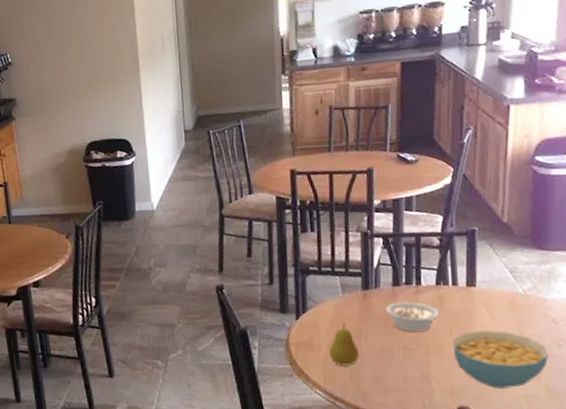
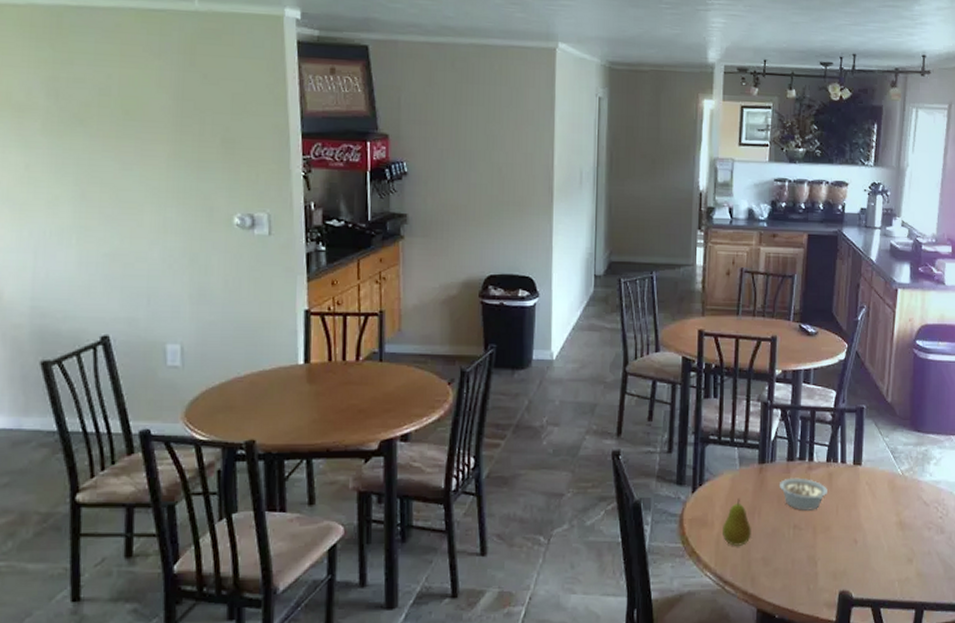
cereal bowl: present [452,330,548,389] -> none [838,510,920,572]

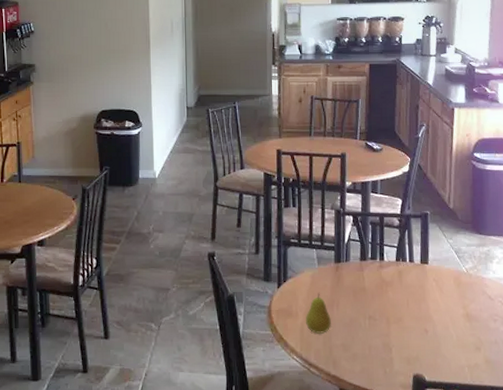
legume: present [779,477,827,511] -> none [354,275,398,304]

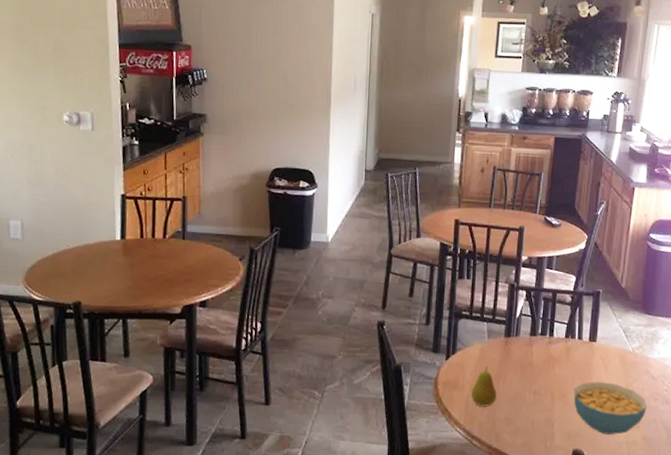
cereal bowl: none [409,304,486,358] -> present [573,381,647,435]

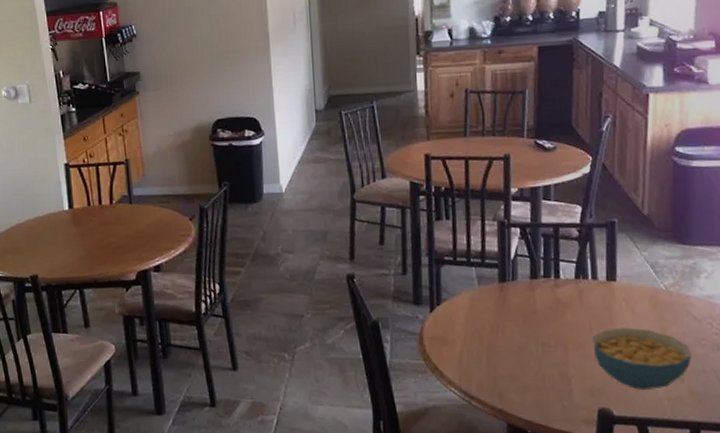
fruit: present [471,366,497,407] -> none [464,317,496,363]

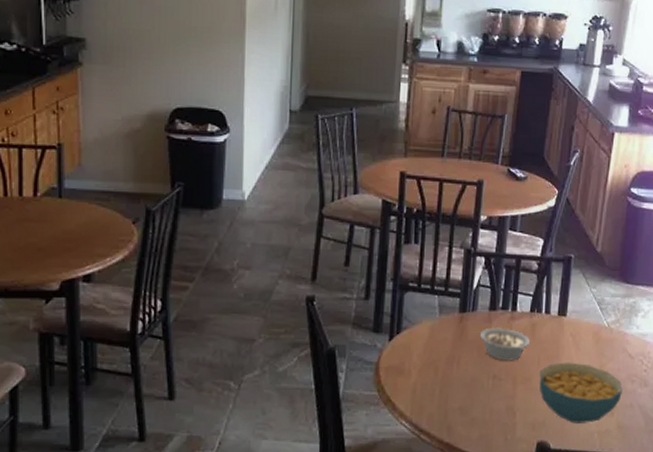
legume: none [522,295,578,328] -> present [479,327,530,361]

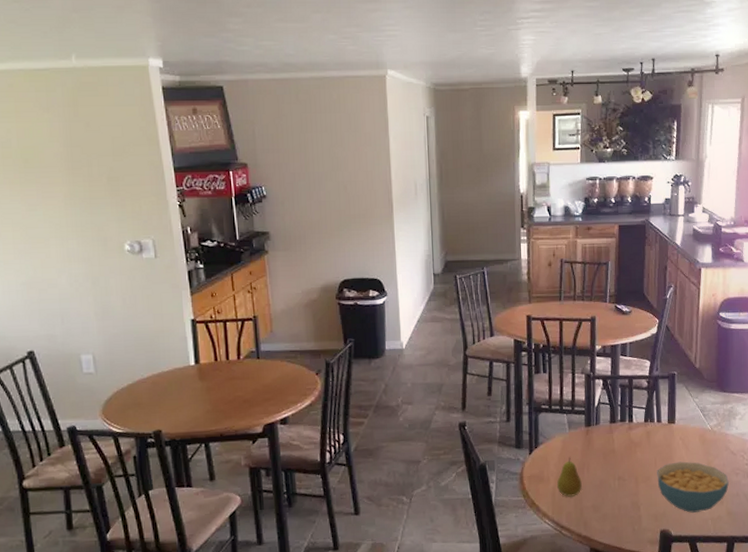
fruit: none [418,348,449,395] -> present [556,457,582,497]
legume: present [479,327,530,361] -> none [603,437,646,464]

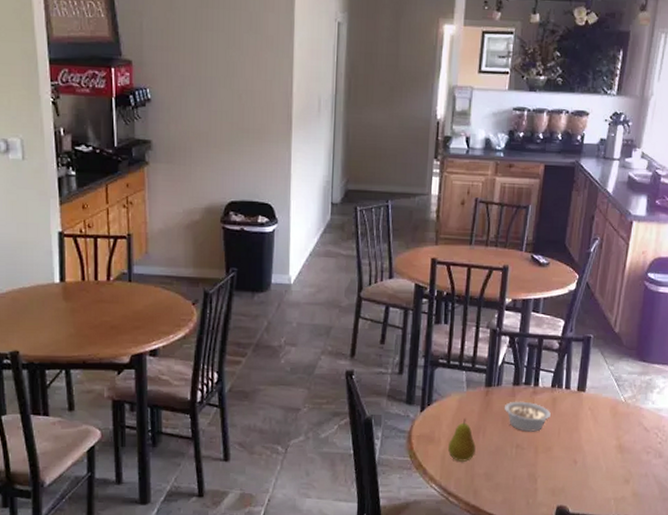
legume: none [603,437,646,464] -> present [504,401,551,432]
cereal bowl: present [657,461,729,513] -> none [559,434,638,490]

